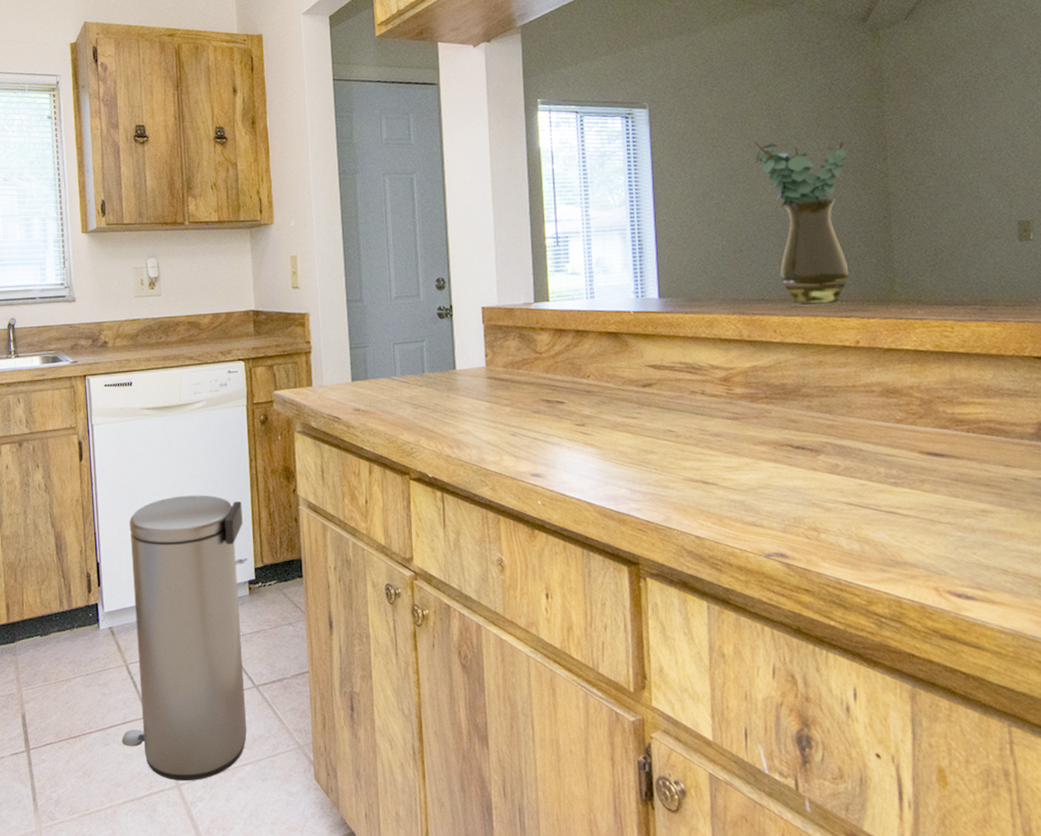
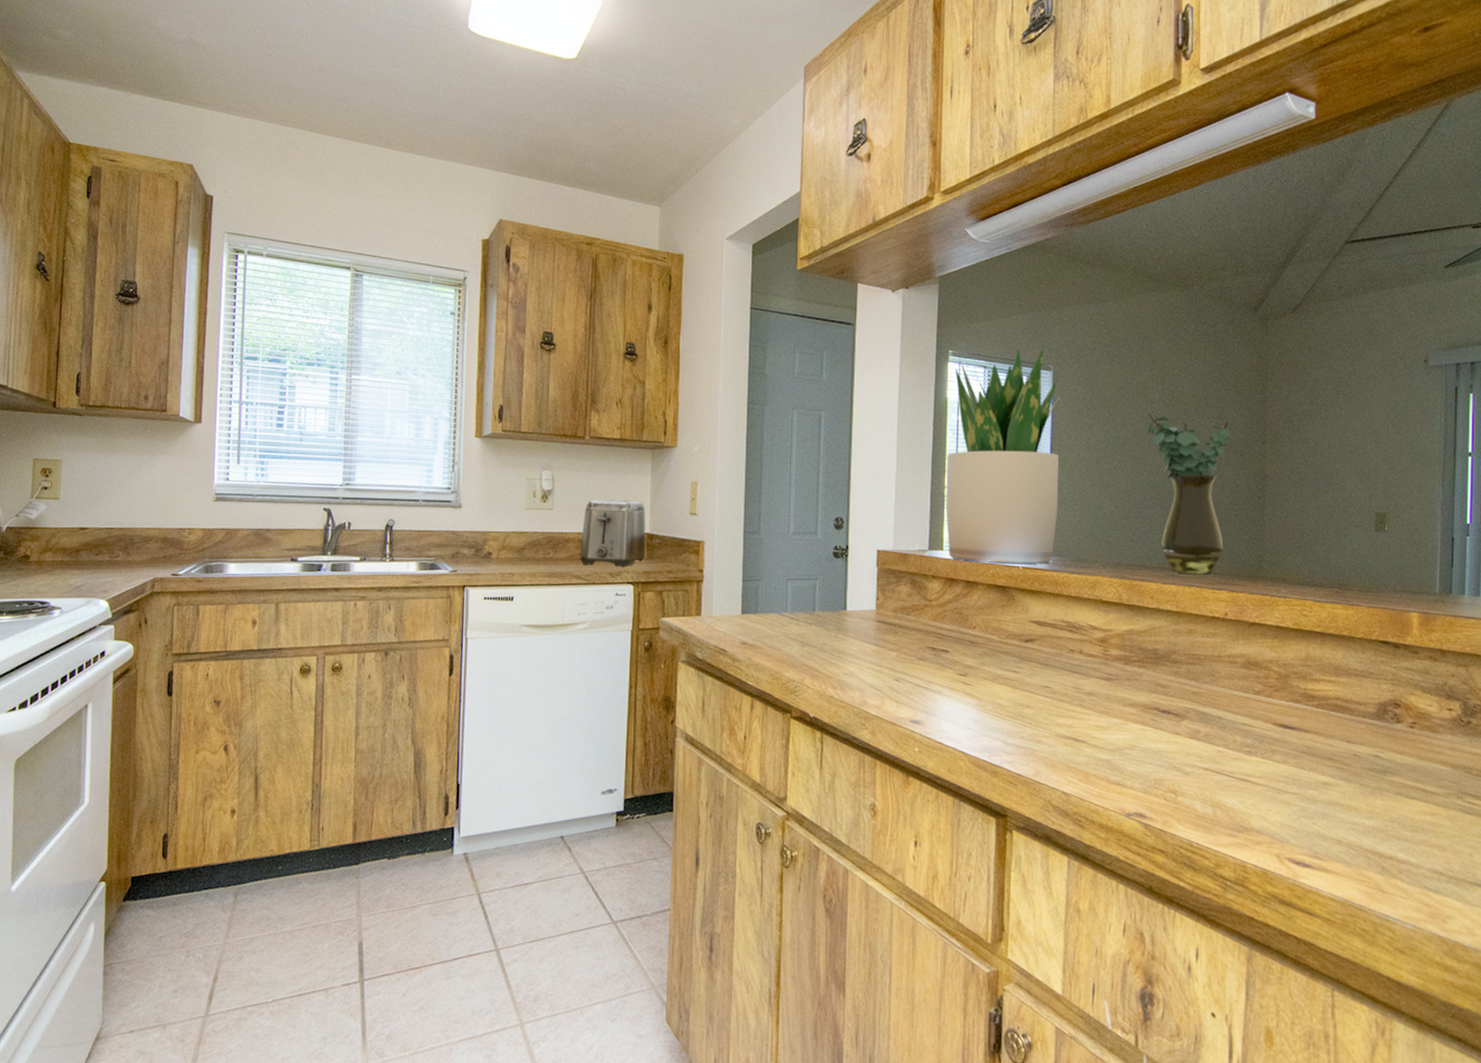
pedal bin: present [121,495,247,780] -> none [465,719,617,1019]
toaster: none [190,279,253,346] -> present [579,499,646,567]
planter: none [545,86,666,310] -> present [946,348,1060,564]

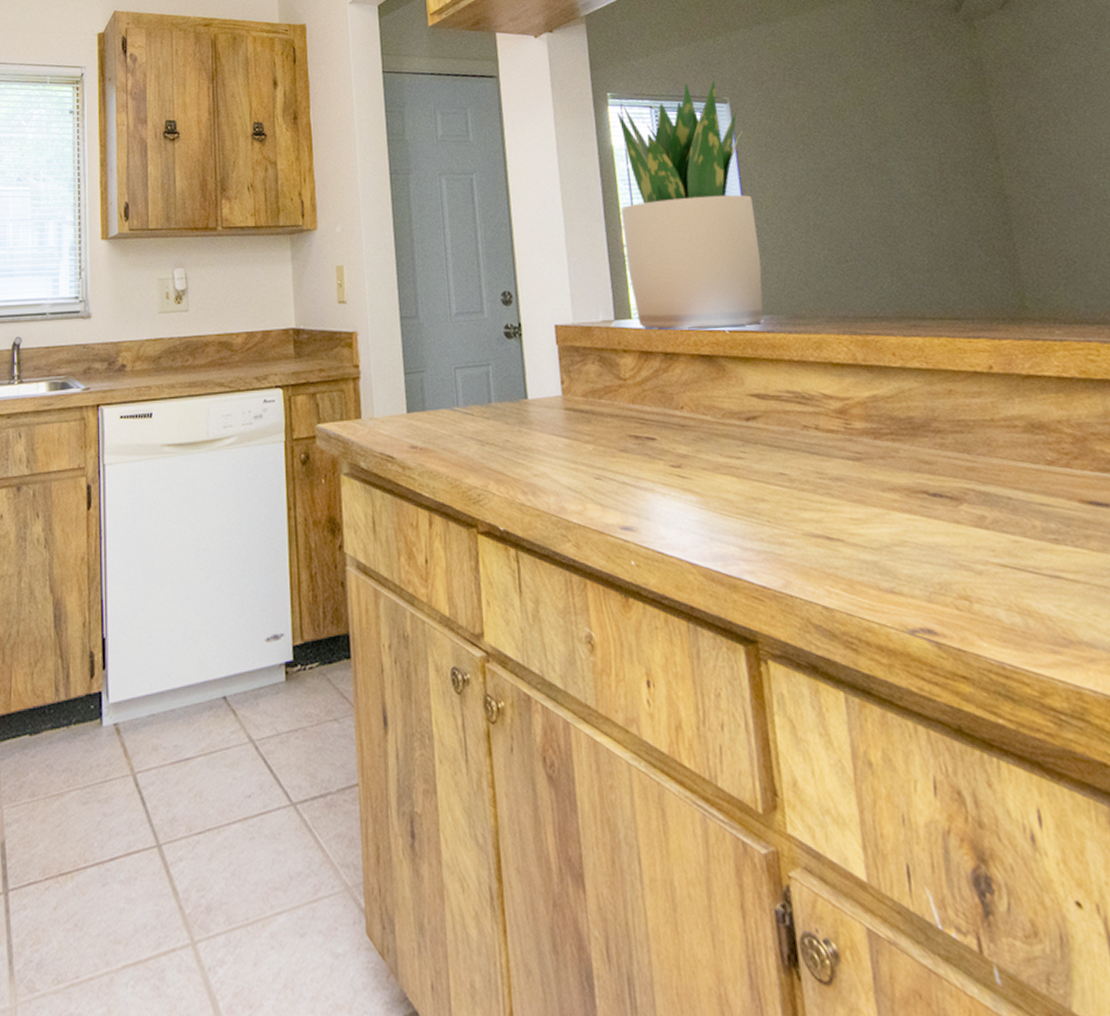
toaster: present [579,499,646,567] -> none [220,292,293,370]
vase: present [1147,414,1230,575] -> none [849,138,972,323]

